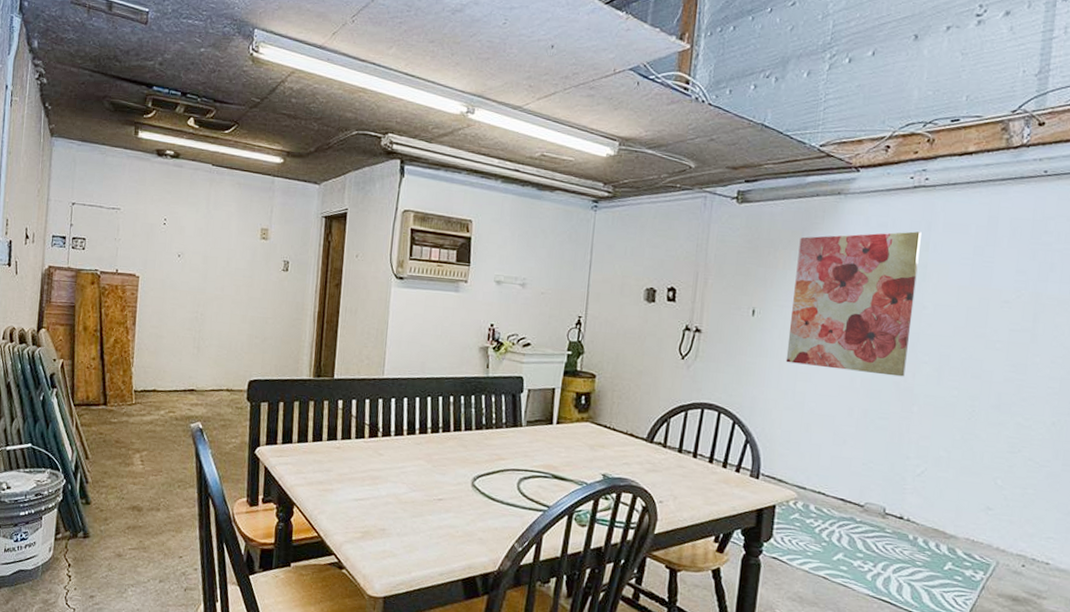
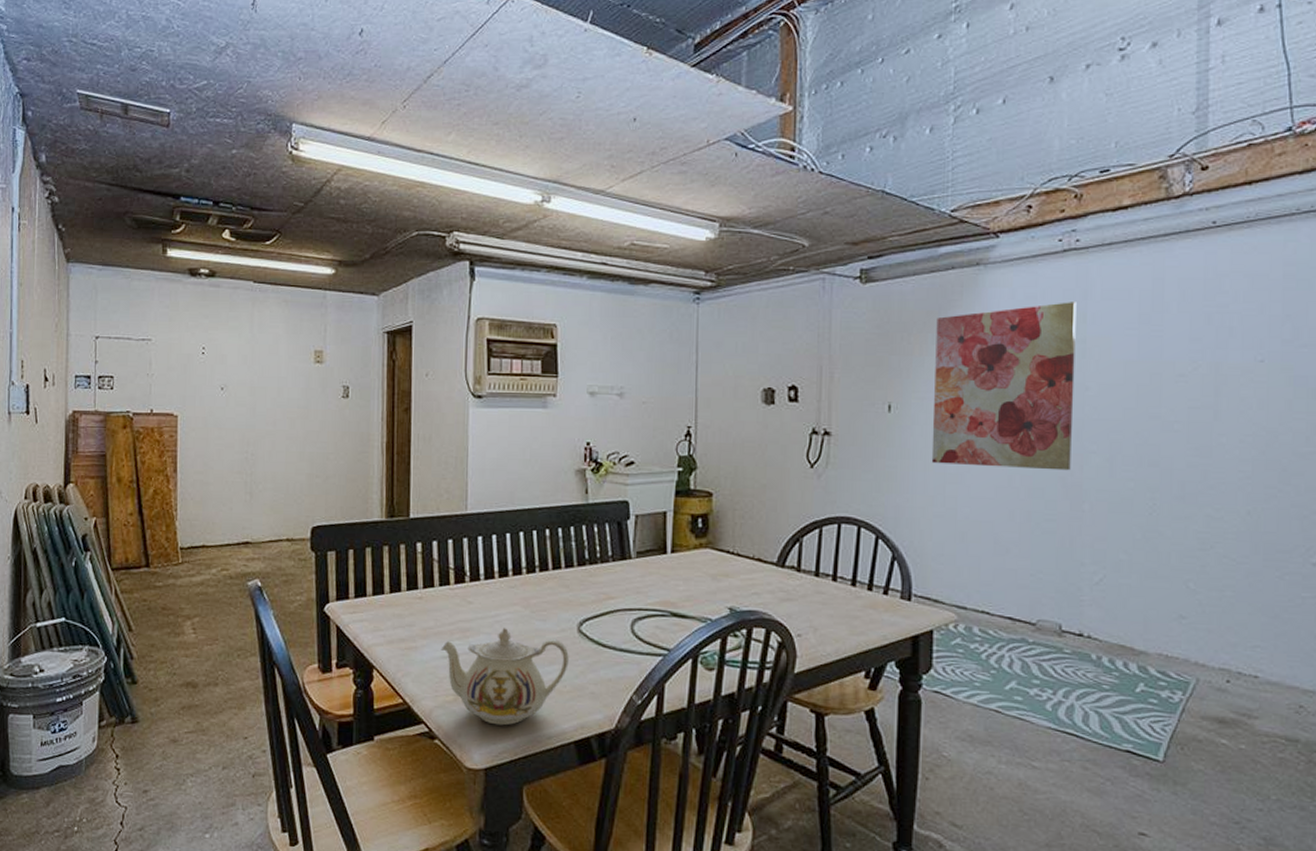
teapot: none [353,477,463,562] -> present [441,627,569,726]

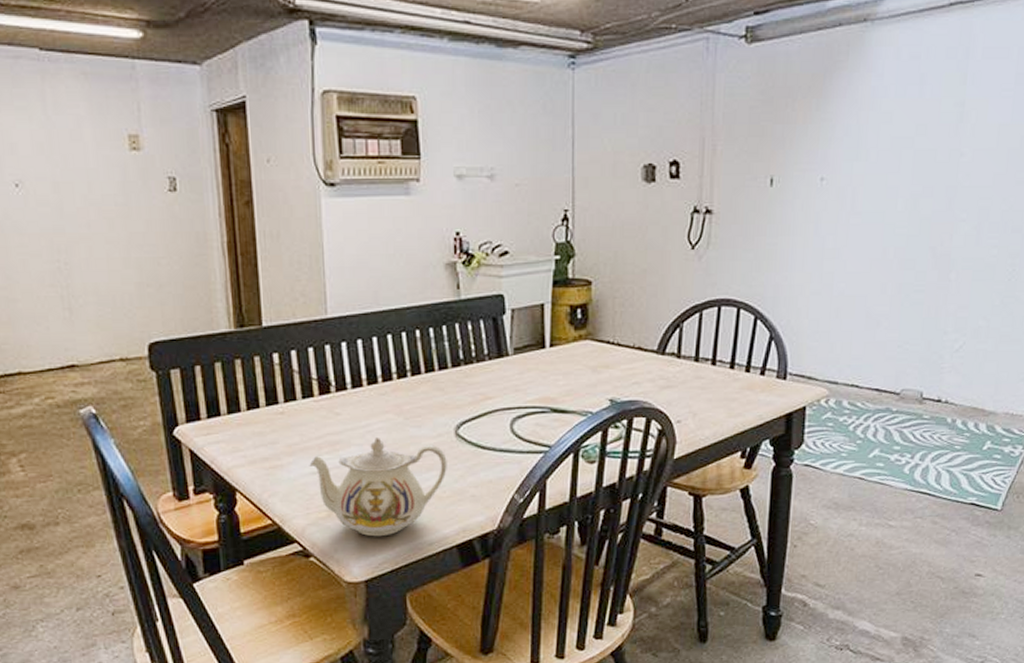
wall art: present [931,302,1077,471] -> none [810,61,959,241]

